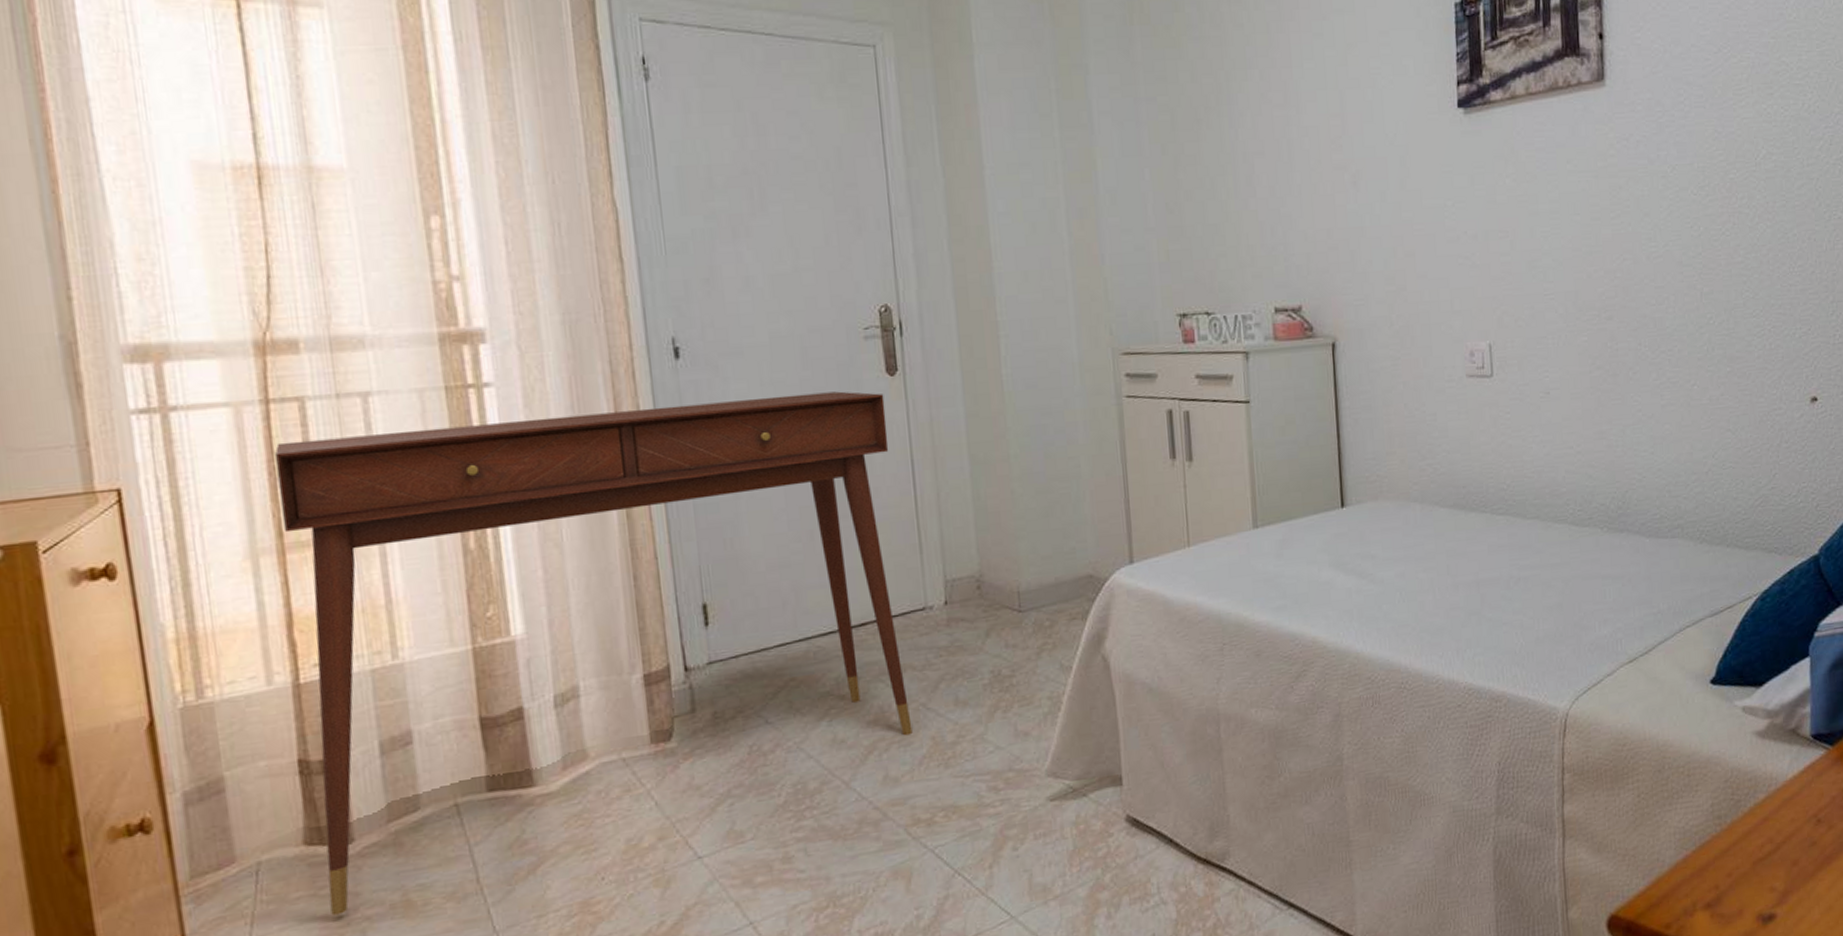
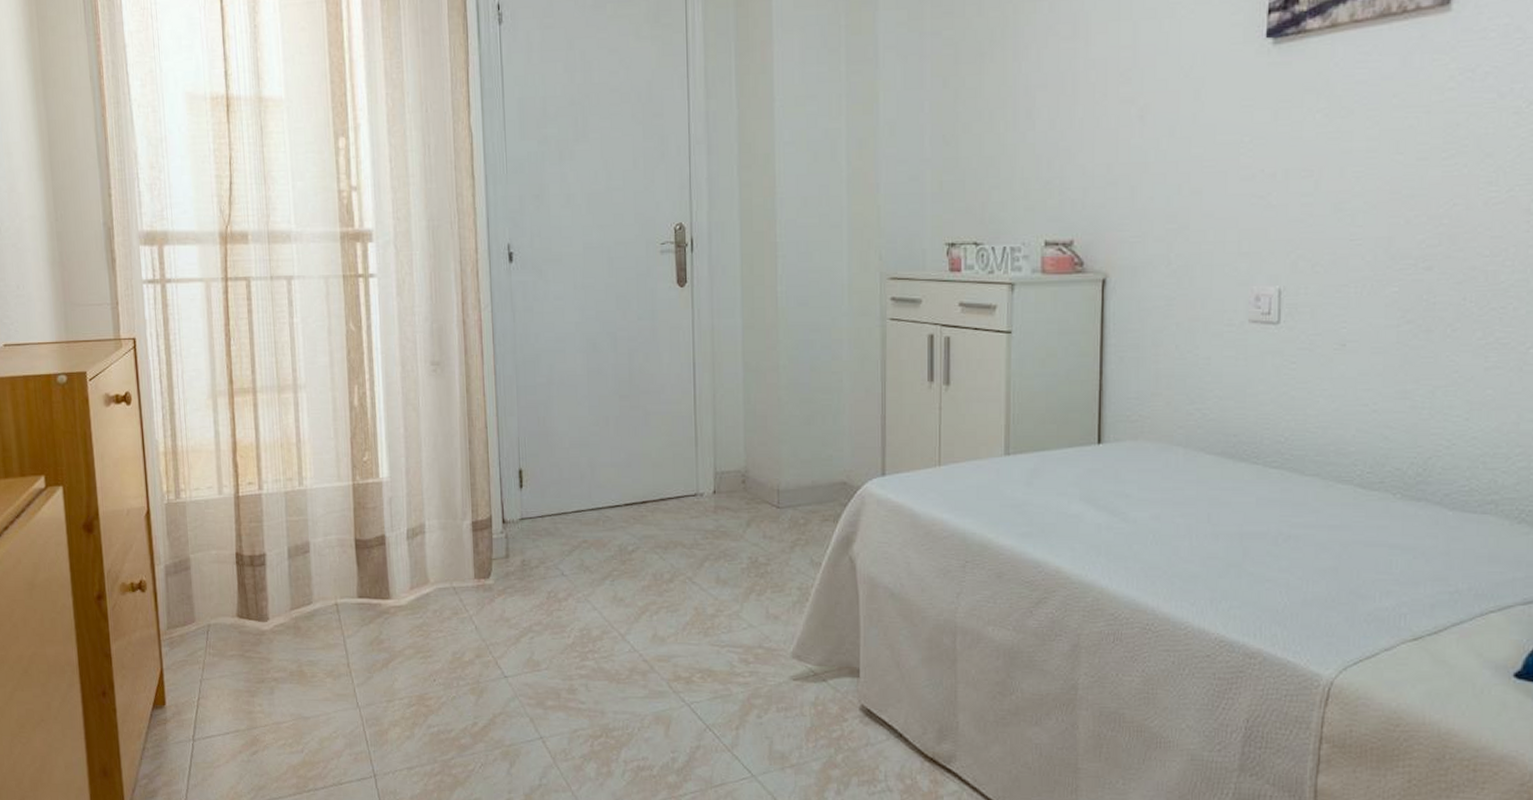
desk: present [275,391,913,916] -> none [230,298,679,673]

